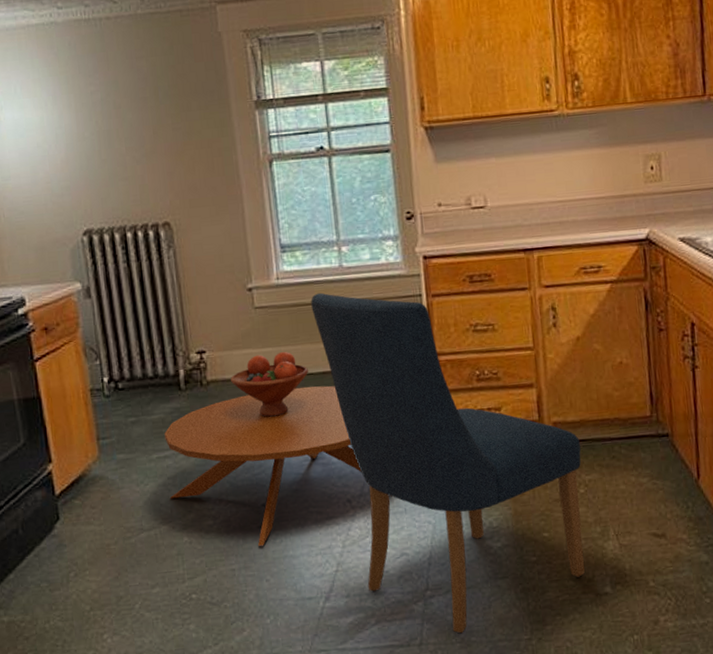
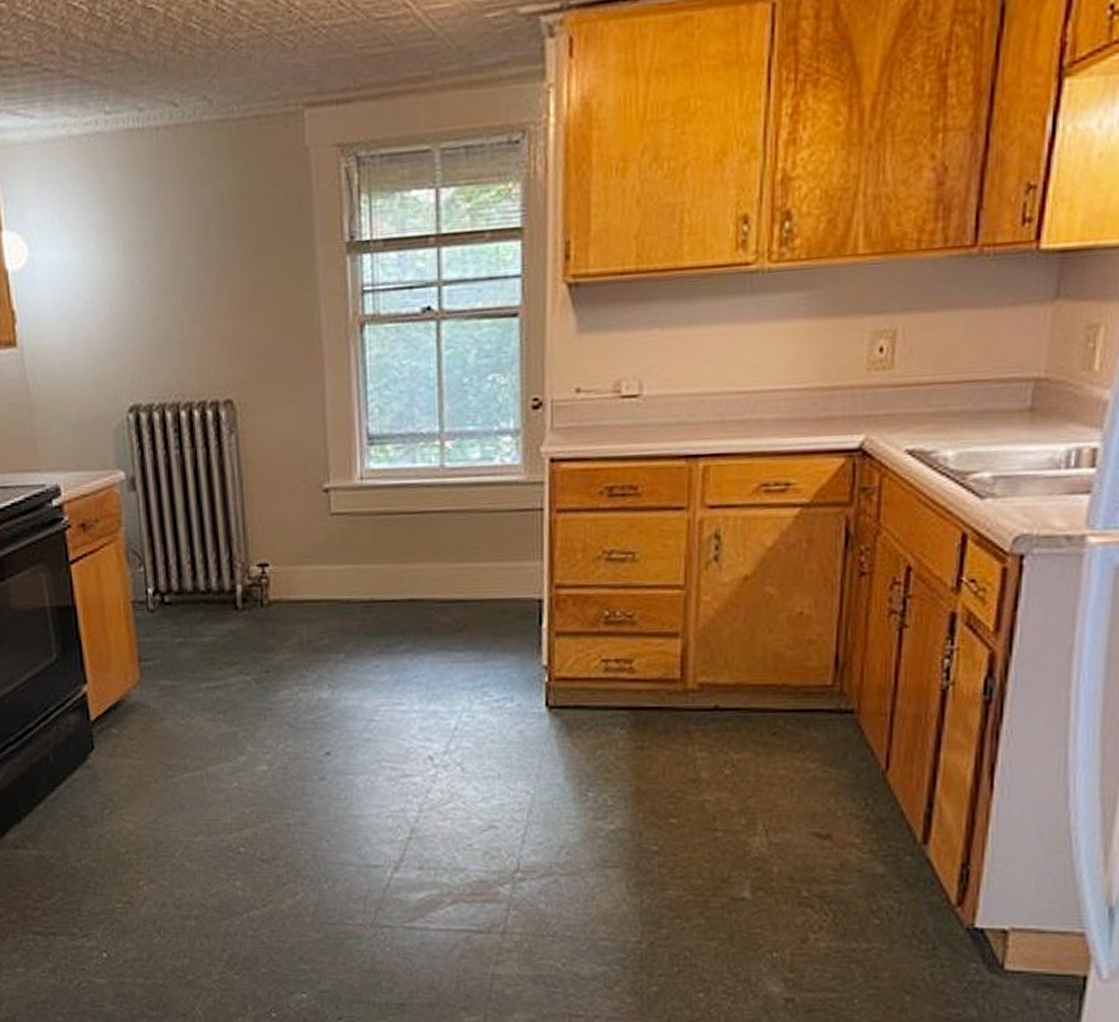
coffee table: present [164,385,362,546] -> none [216,615,449,801]
fruit bowl: present [230,352,309,417] -> none [296,571,393,650]
chair: present [311,292,585,634] -> none [401,499,732,926]

